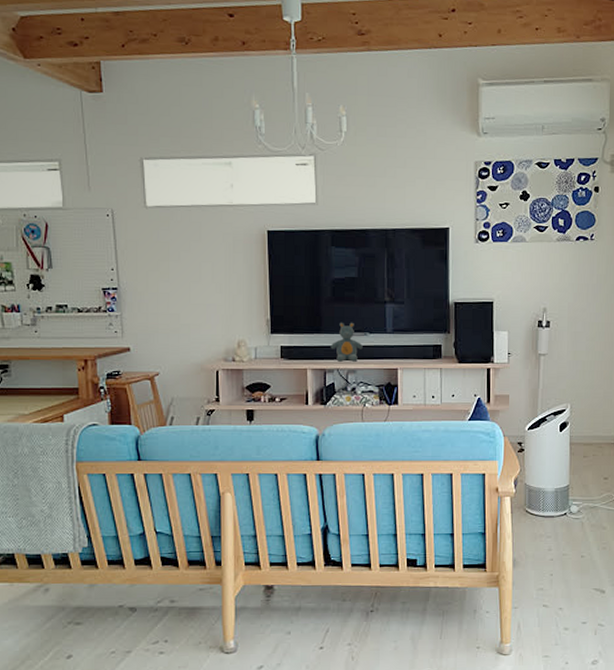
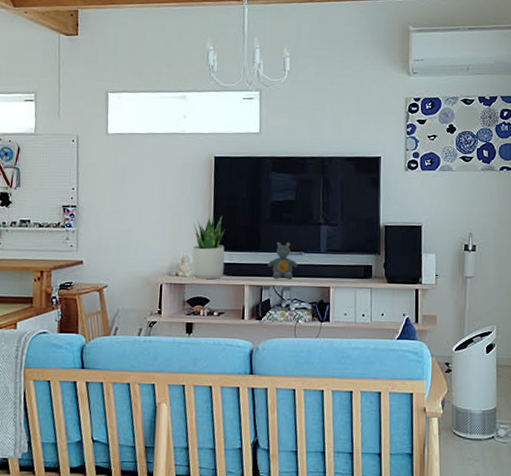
planter: none [248,295,285,364] -> present [192,215,225,280]

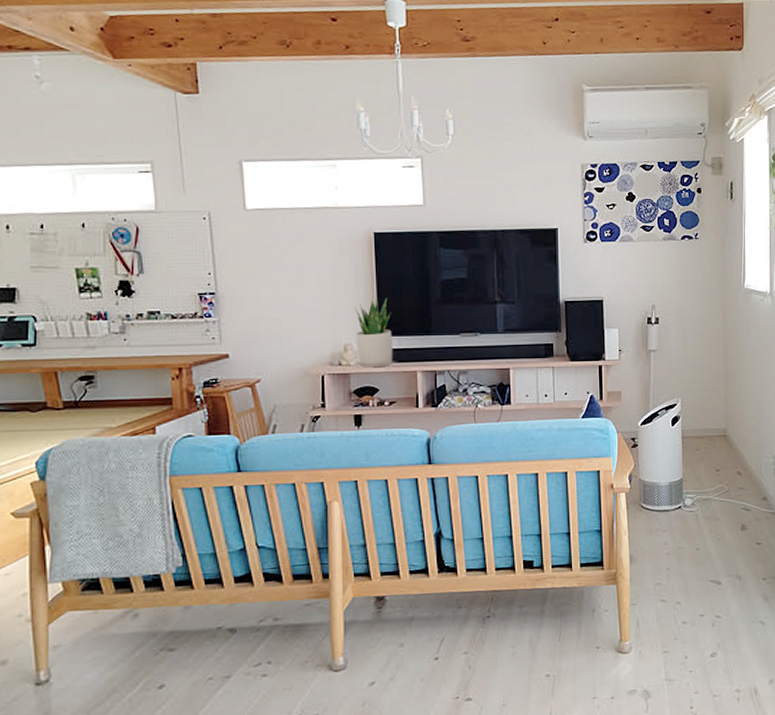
stuffed animal: present [267,241,298,281] -> none [440,323,474,364]

